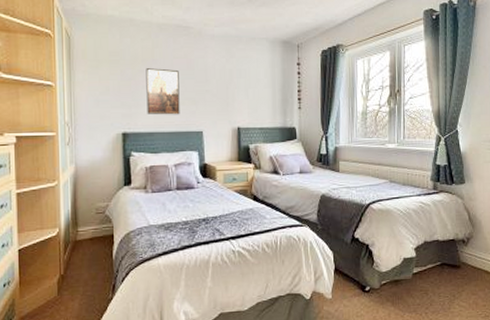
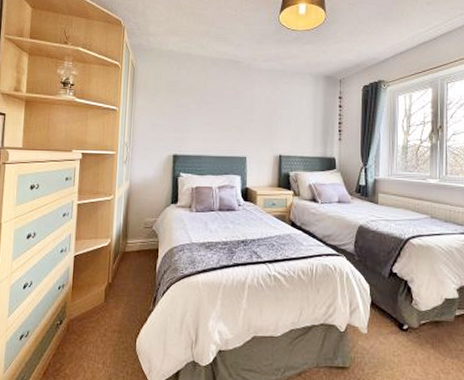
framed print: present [146,68,180,115] -> none [196,97,228,141]

